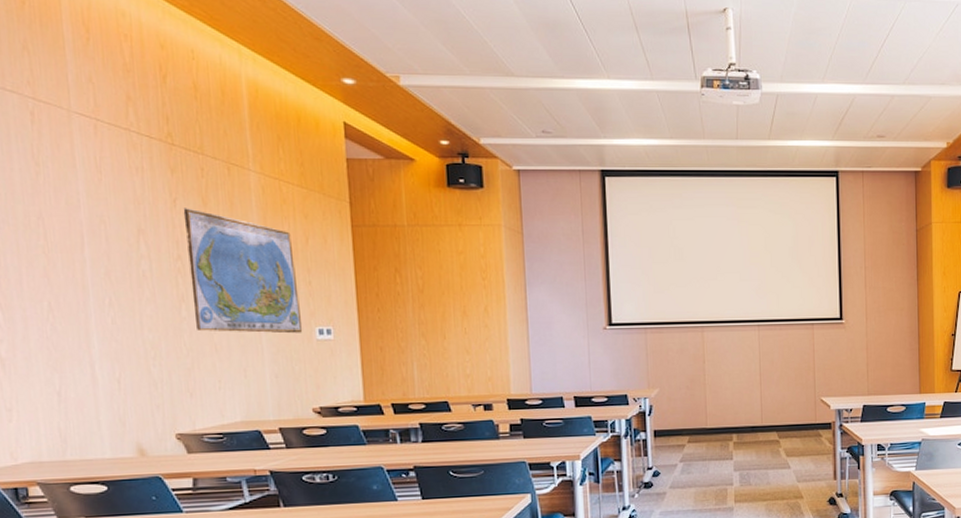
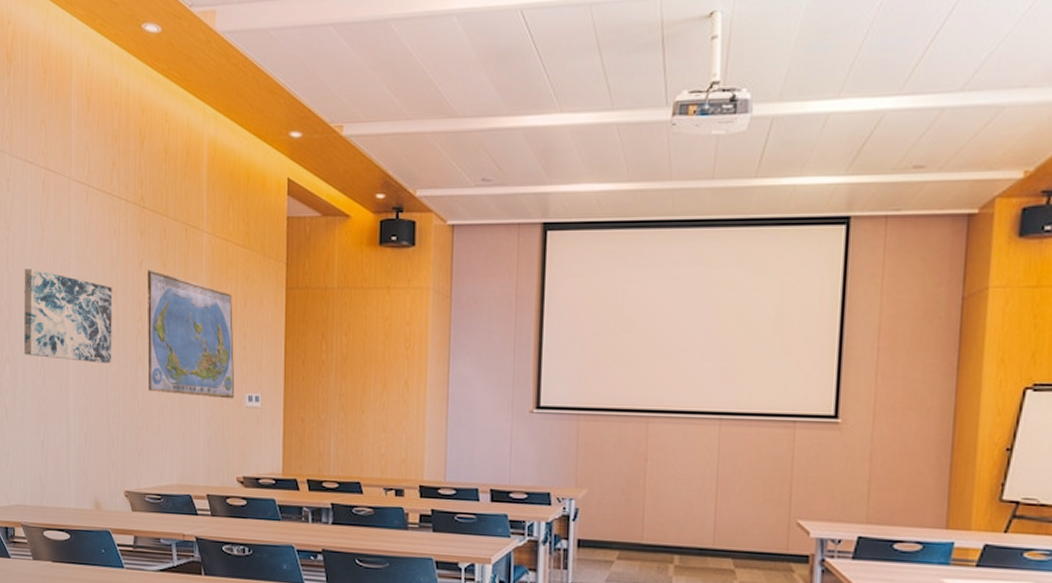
wall art: none [13,207,147,305] -> present [24,269,112,364]

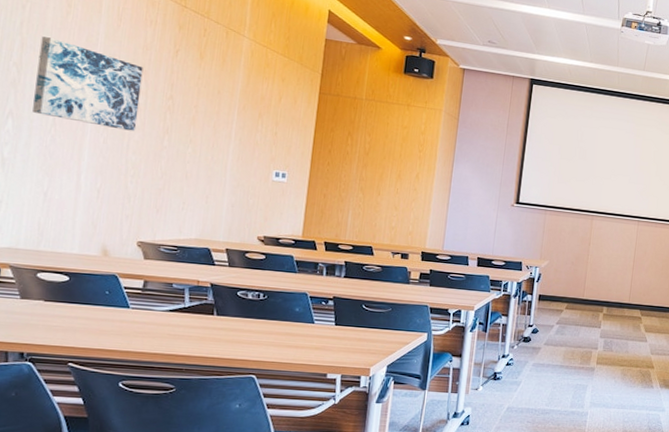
world map: present [147,270,235,399] -> none [174,58,268,173]

